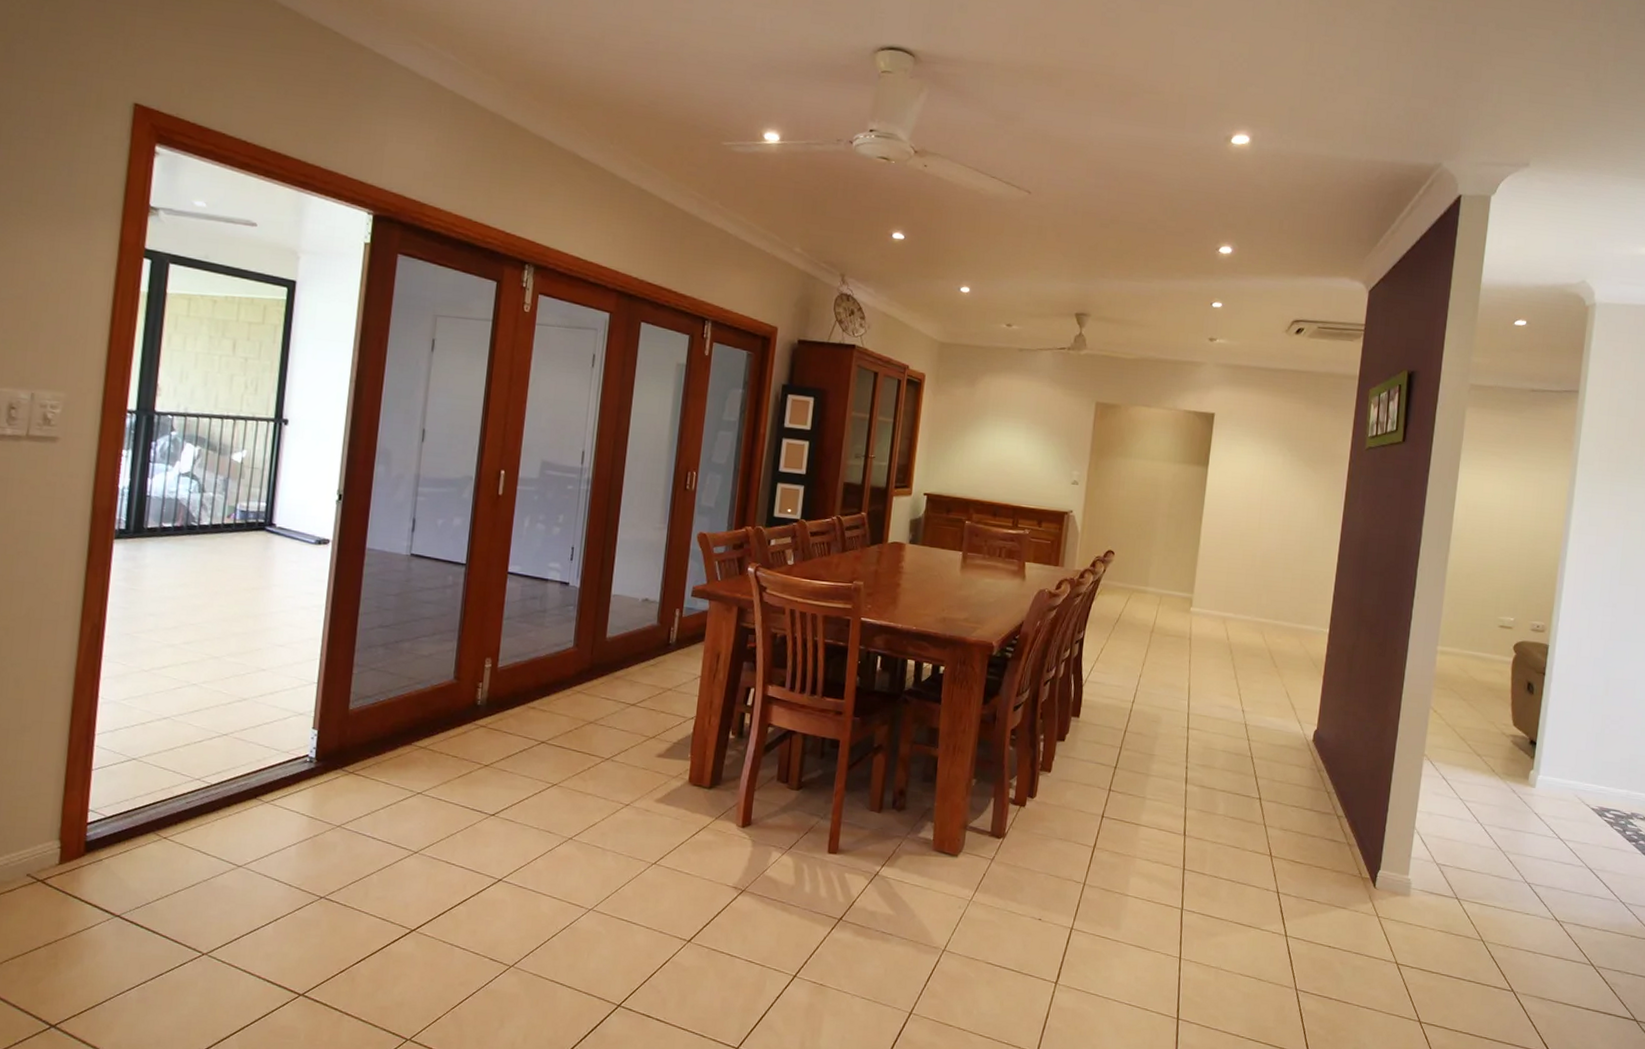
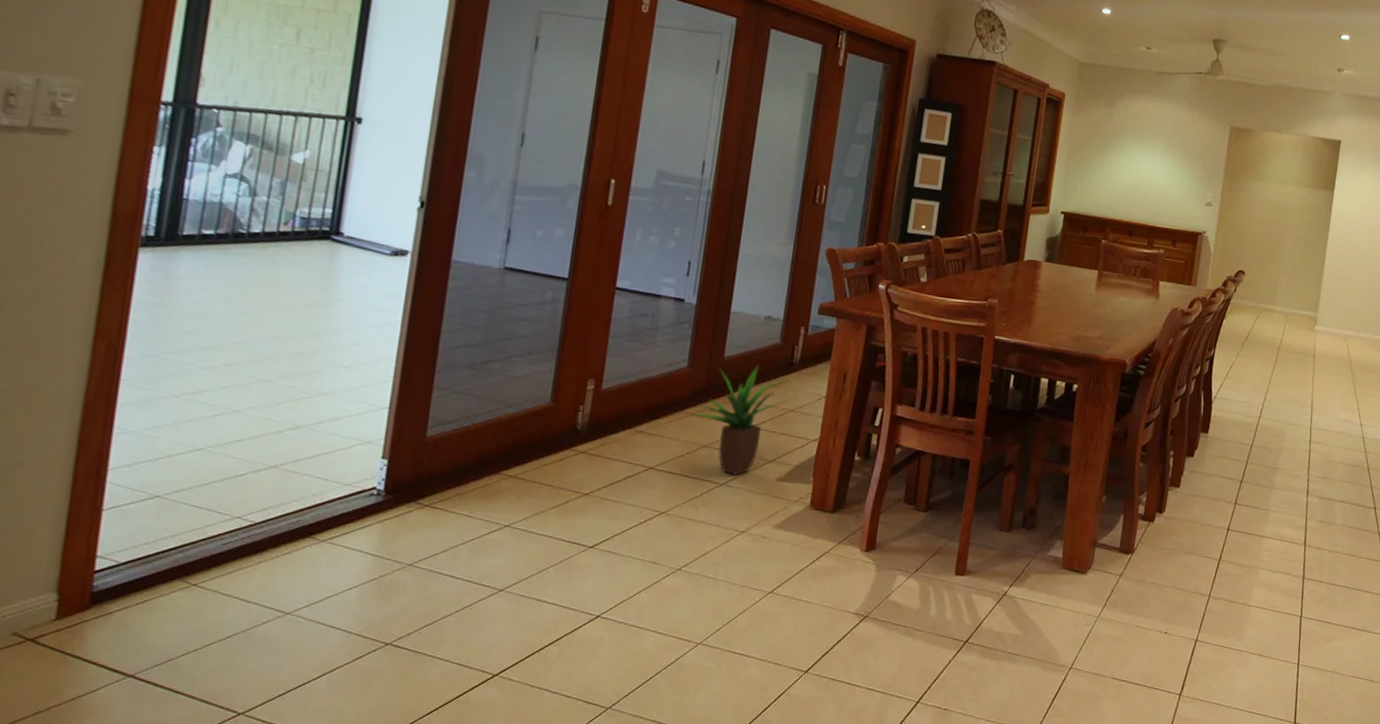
potted plant: none [578,645,664,751] -> present [692,364,786,476]

